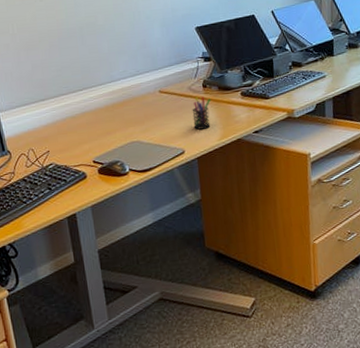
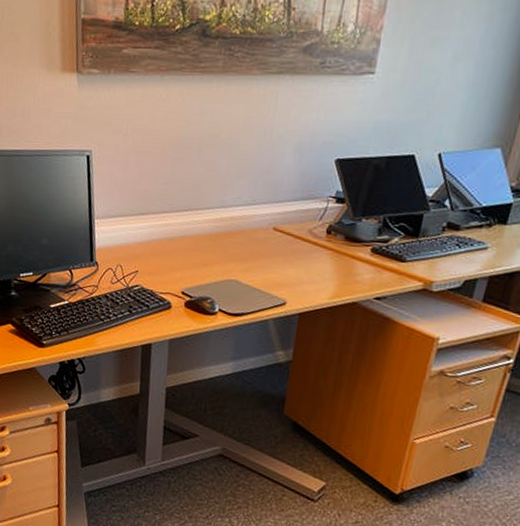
pen holder: present [192,96,211,130] -> none [304,242,333,283]

